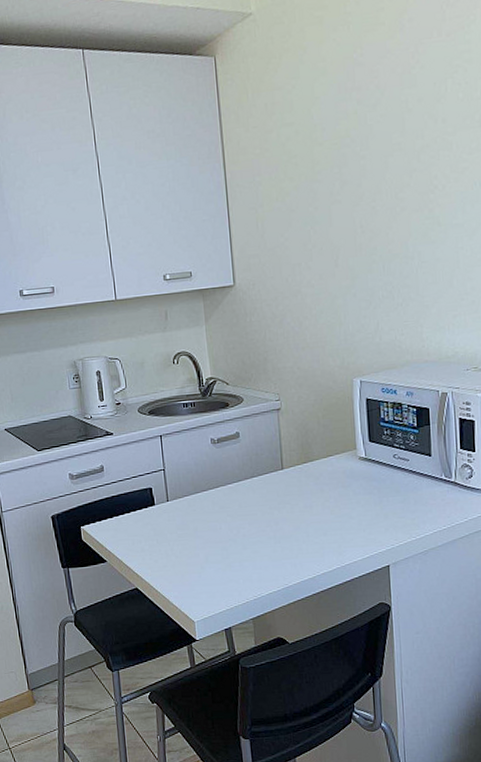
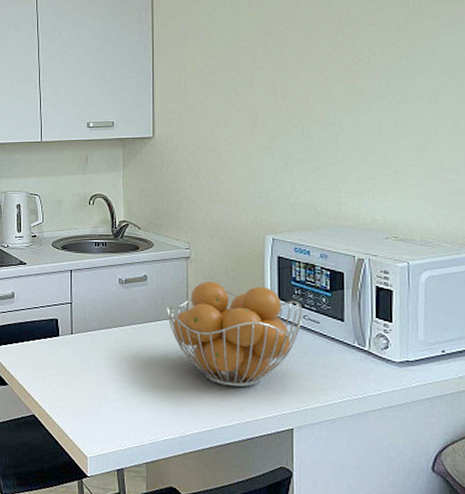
fruit basket: none [258,430,393,534] -> present [164,280,303,388]

